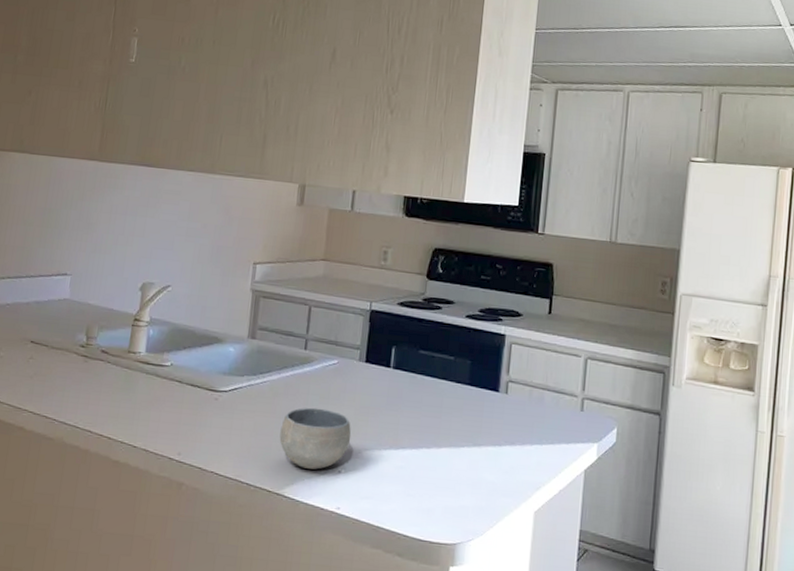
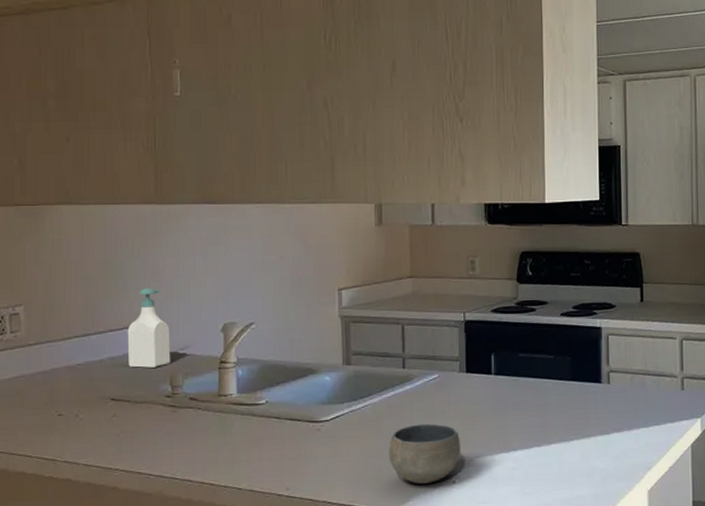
soap bottle: none [51,239,94,317] -> present [127,287,171,368]

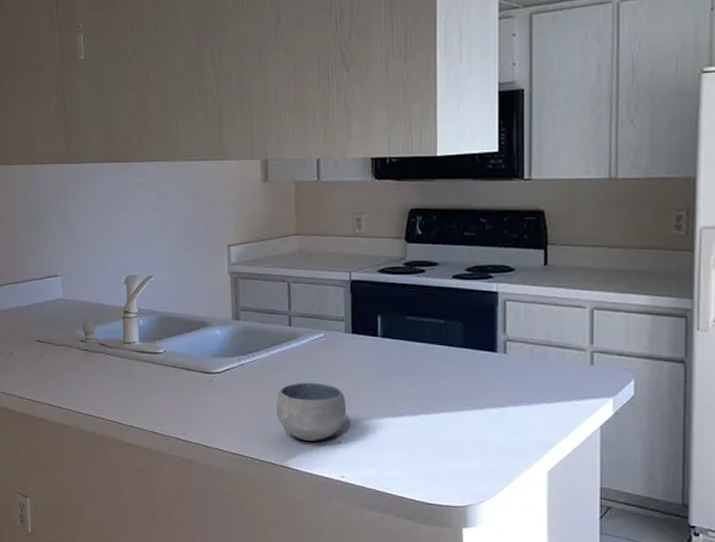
soap bottle: present [127,287,171,368] -> none [47,241,83,314]

